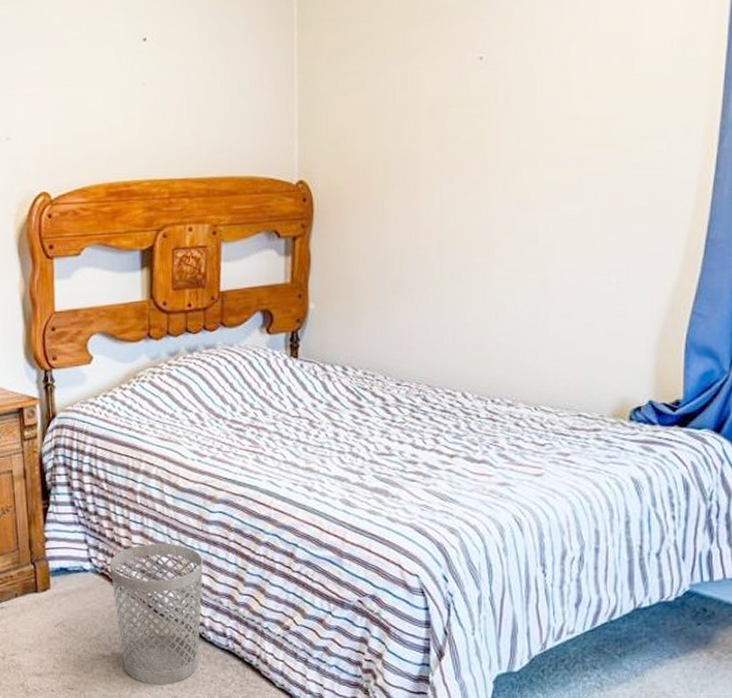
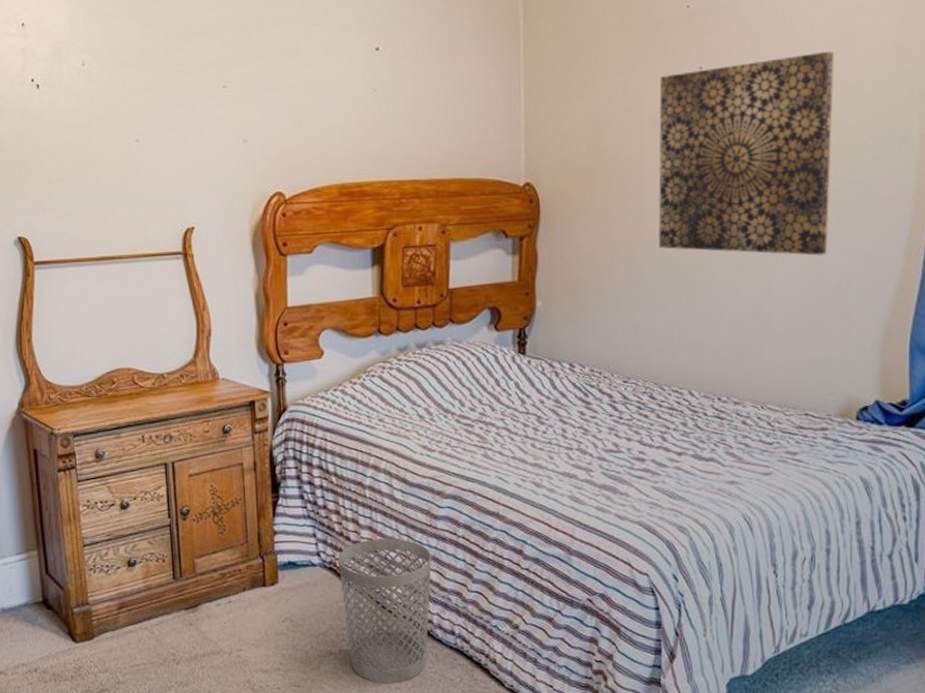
wall art: none [434,39,620,254] -> present [658,51,835,256]

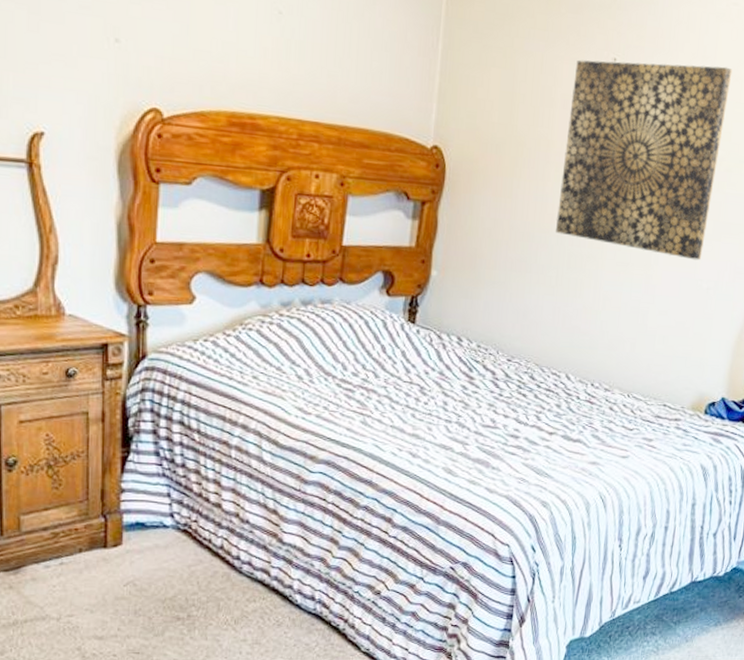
wastebasket: present [337,539,431,684] -> none [193,501,297,649]

